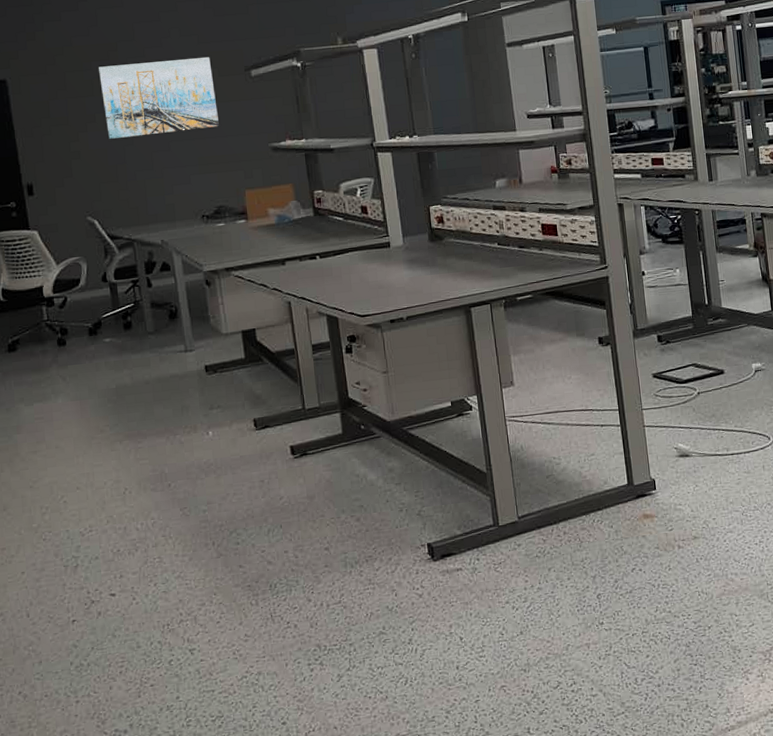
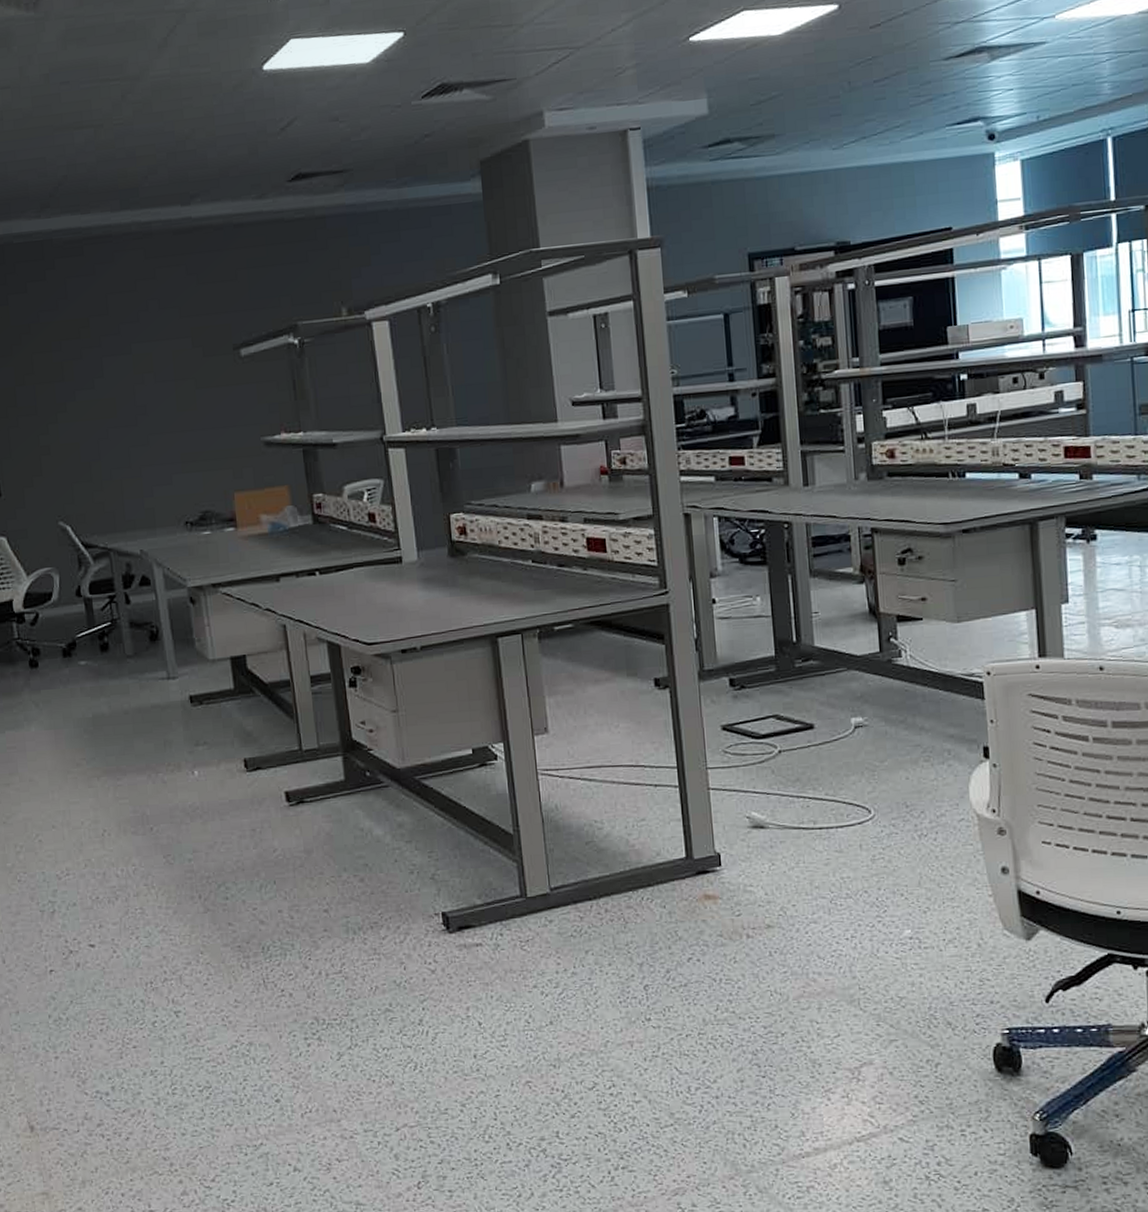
wall art: present [98,57,219,139] -> none [68,334,204,432]

